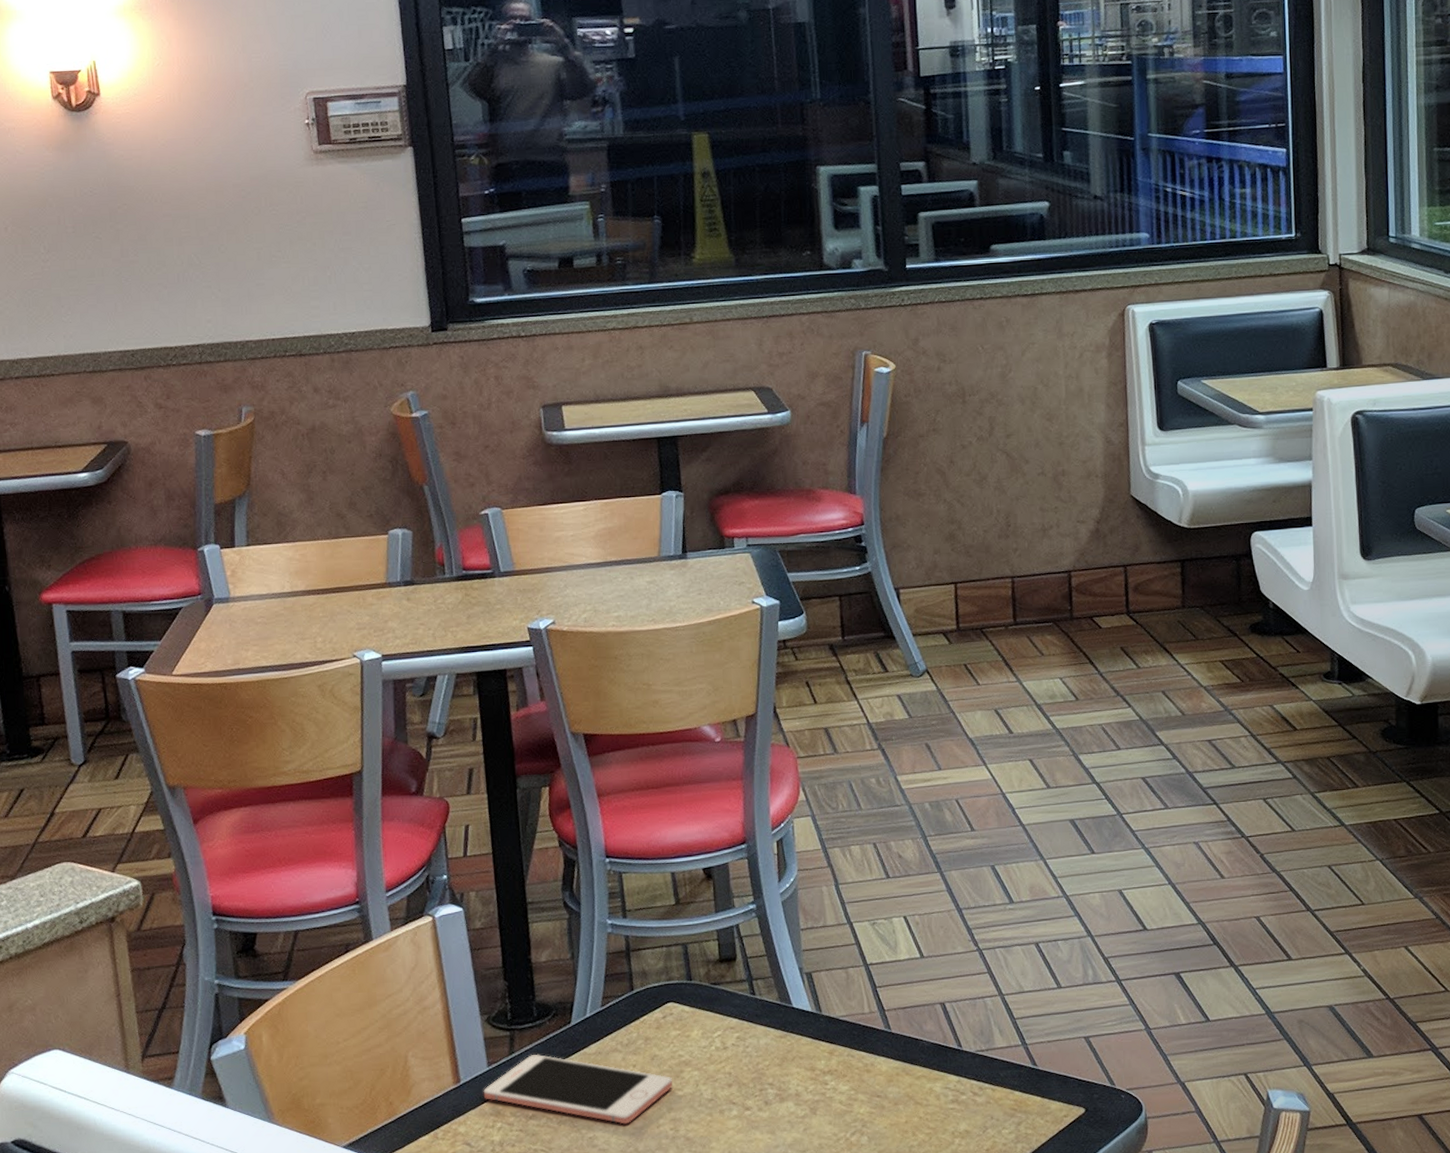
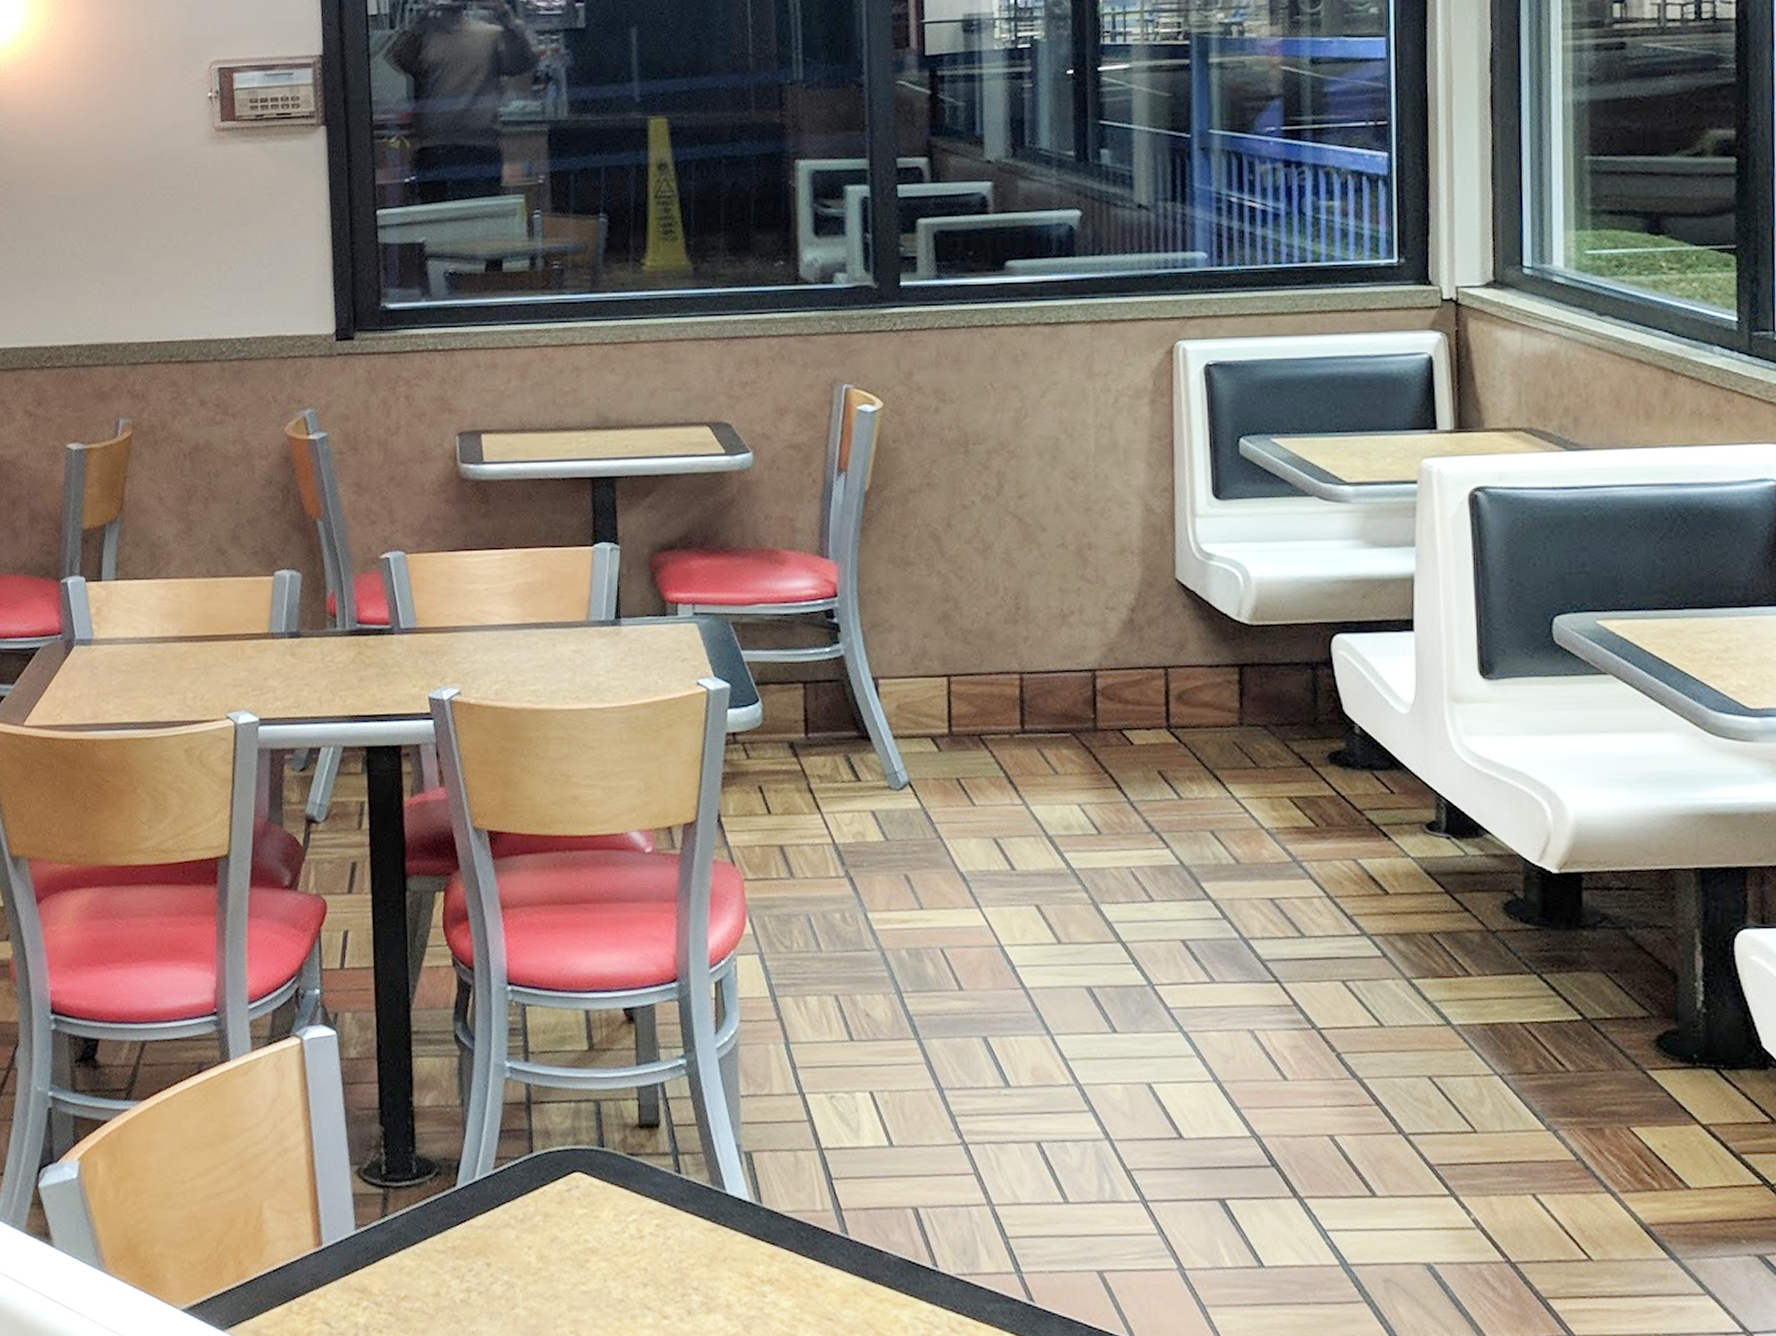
cell phone: present [483,1054,672,1125] -> none [348,1220,575,1320]

